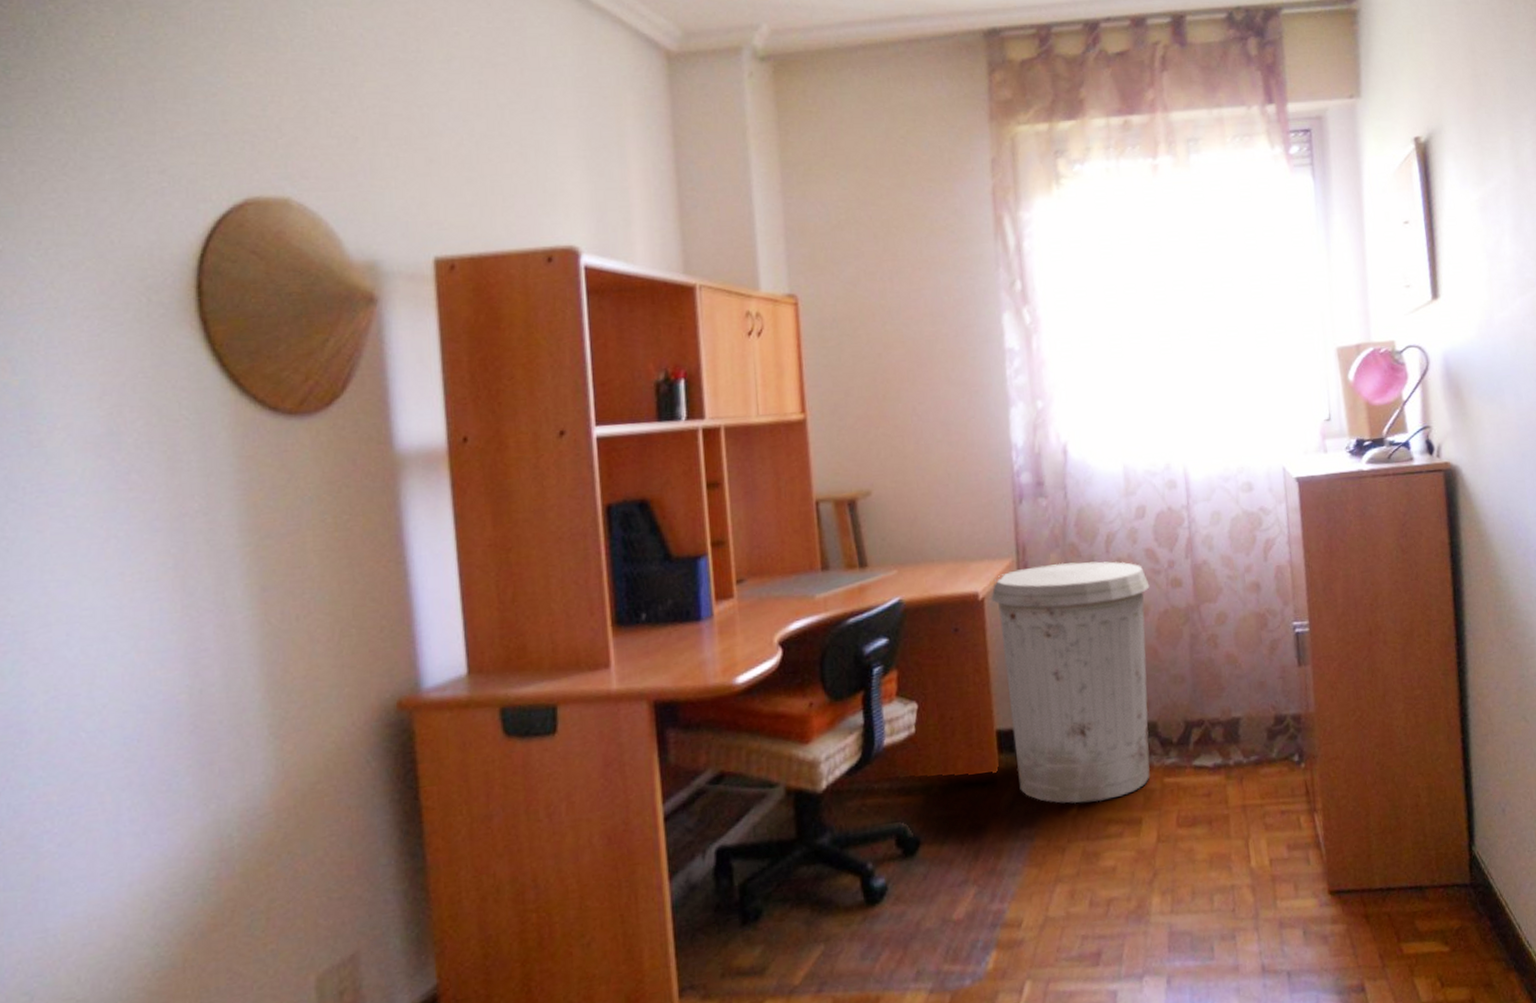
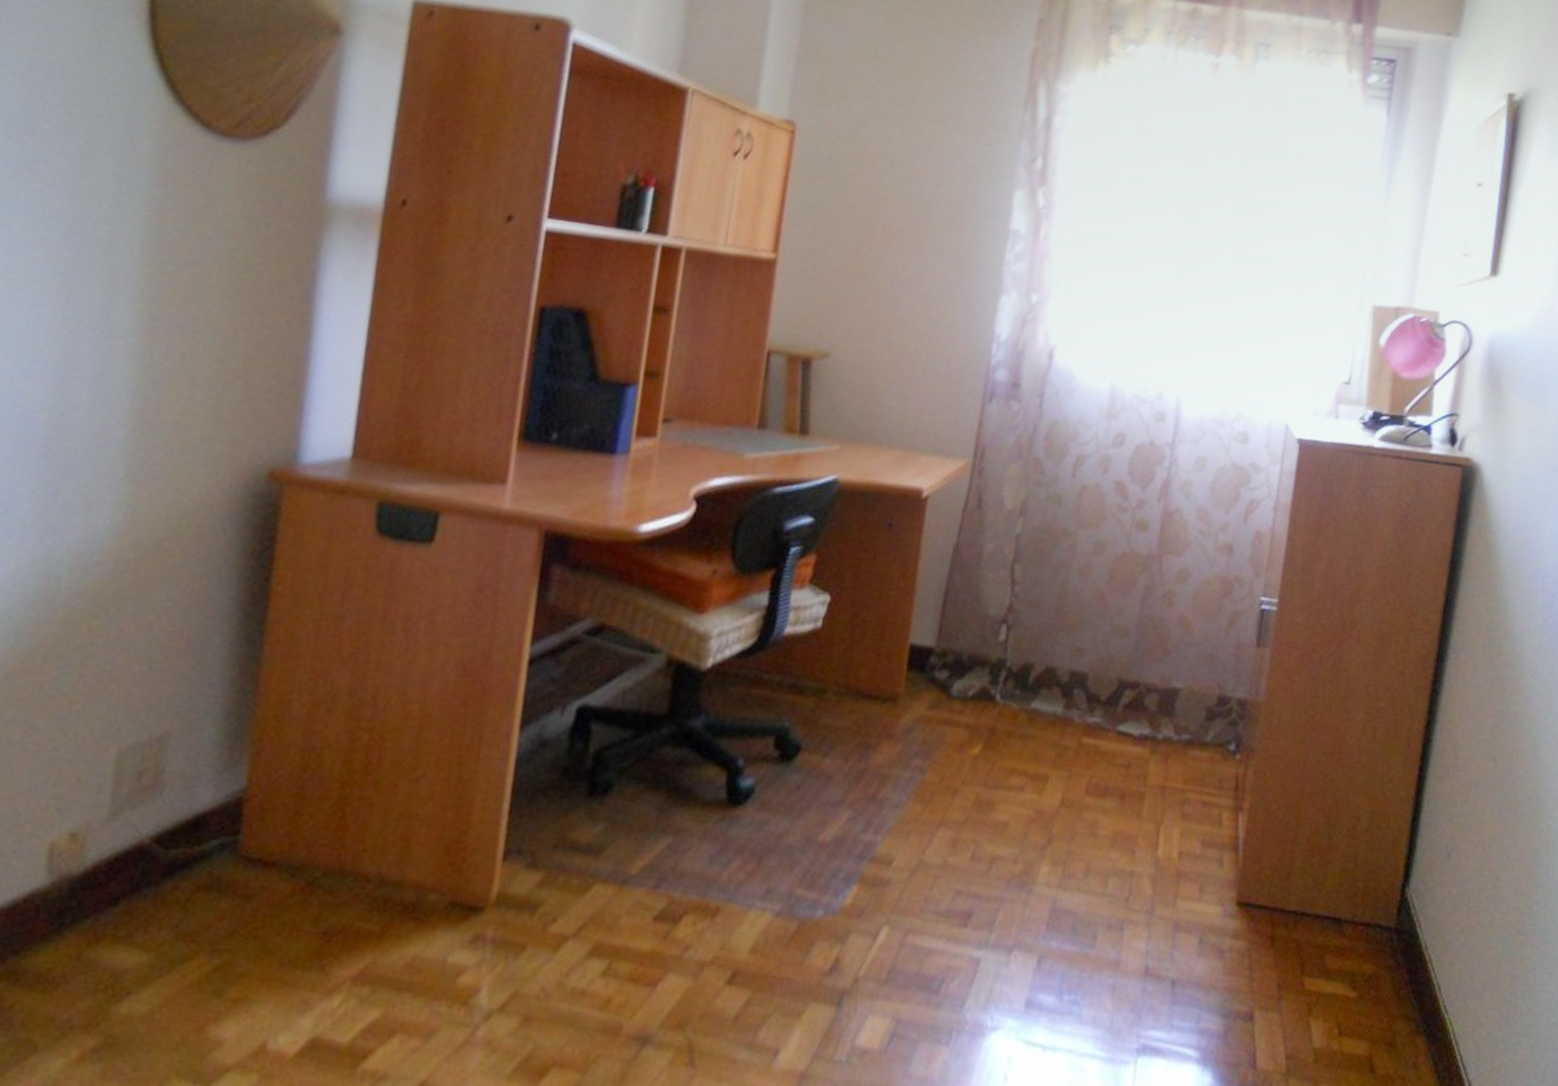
trash can: present [991,561,1150,803] -> none [922,473,1112,748]

